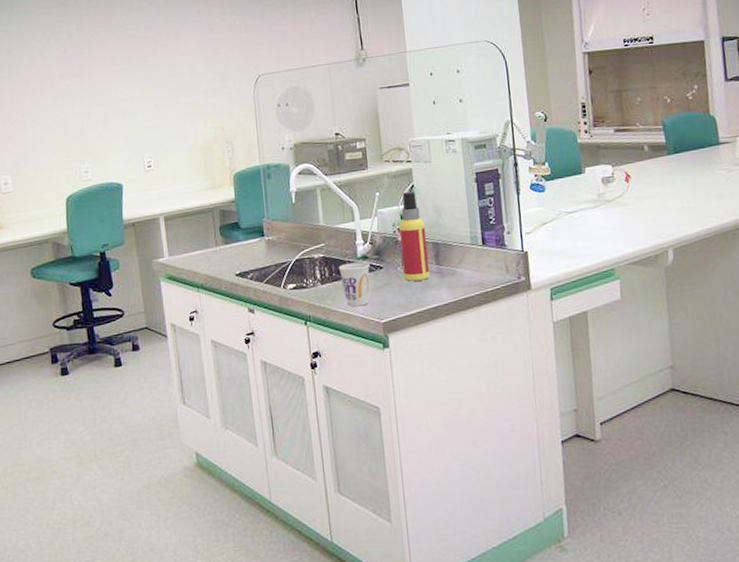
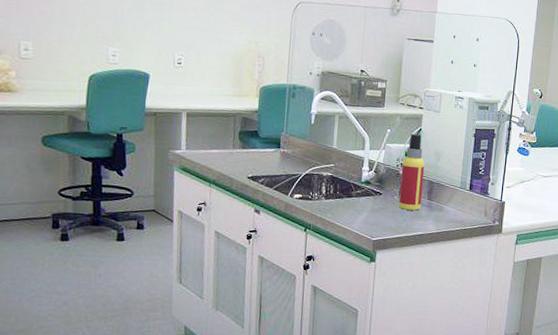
cup: present [338,262,370,307] -> none [342,185,371,224]

